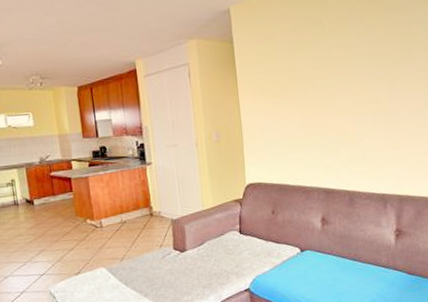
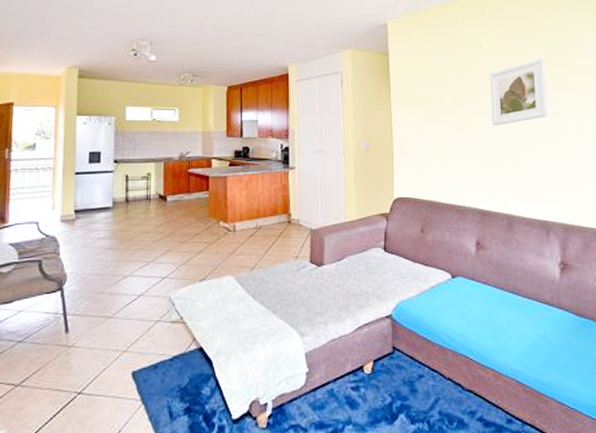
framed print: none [332,35,386,108] -> present [490,57,548,126]

